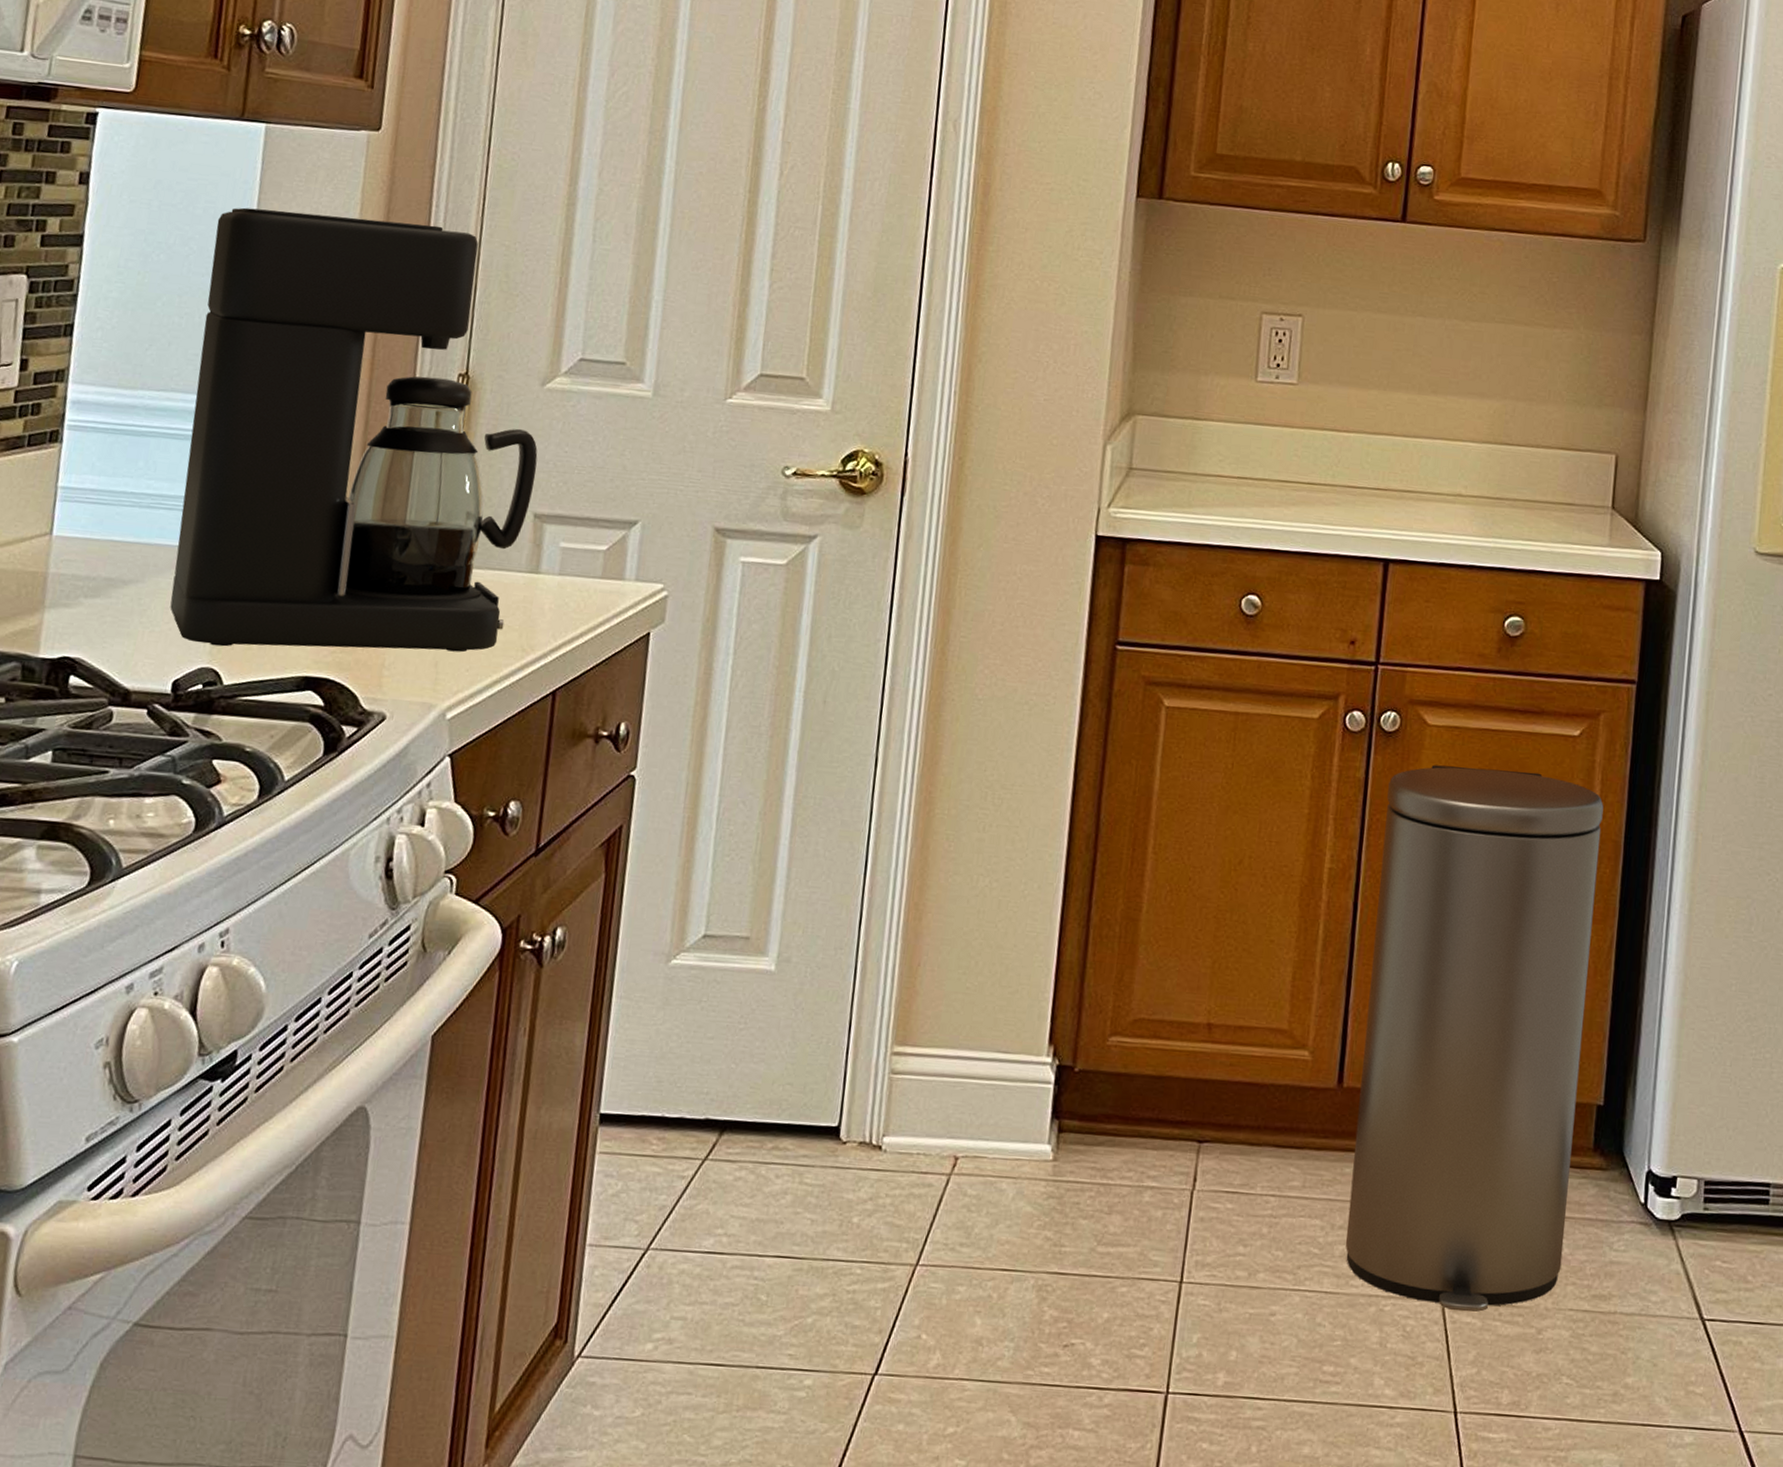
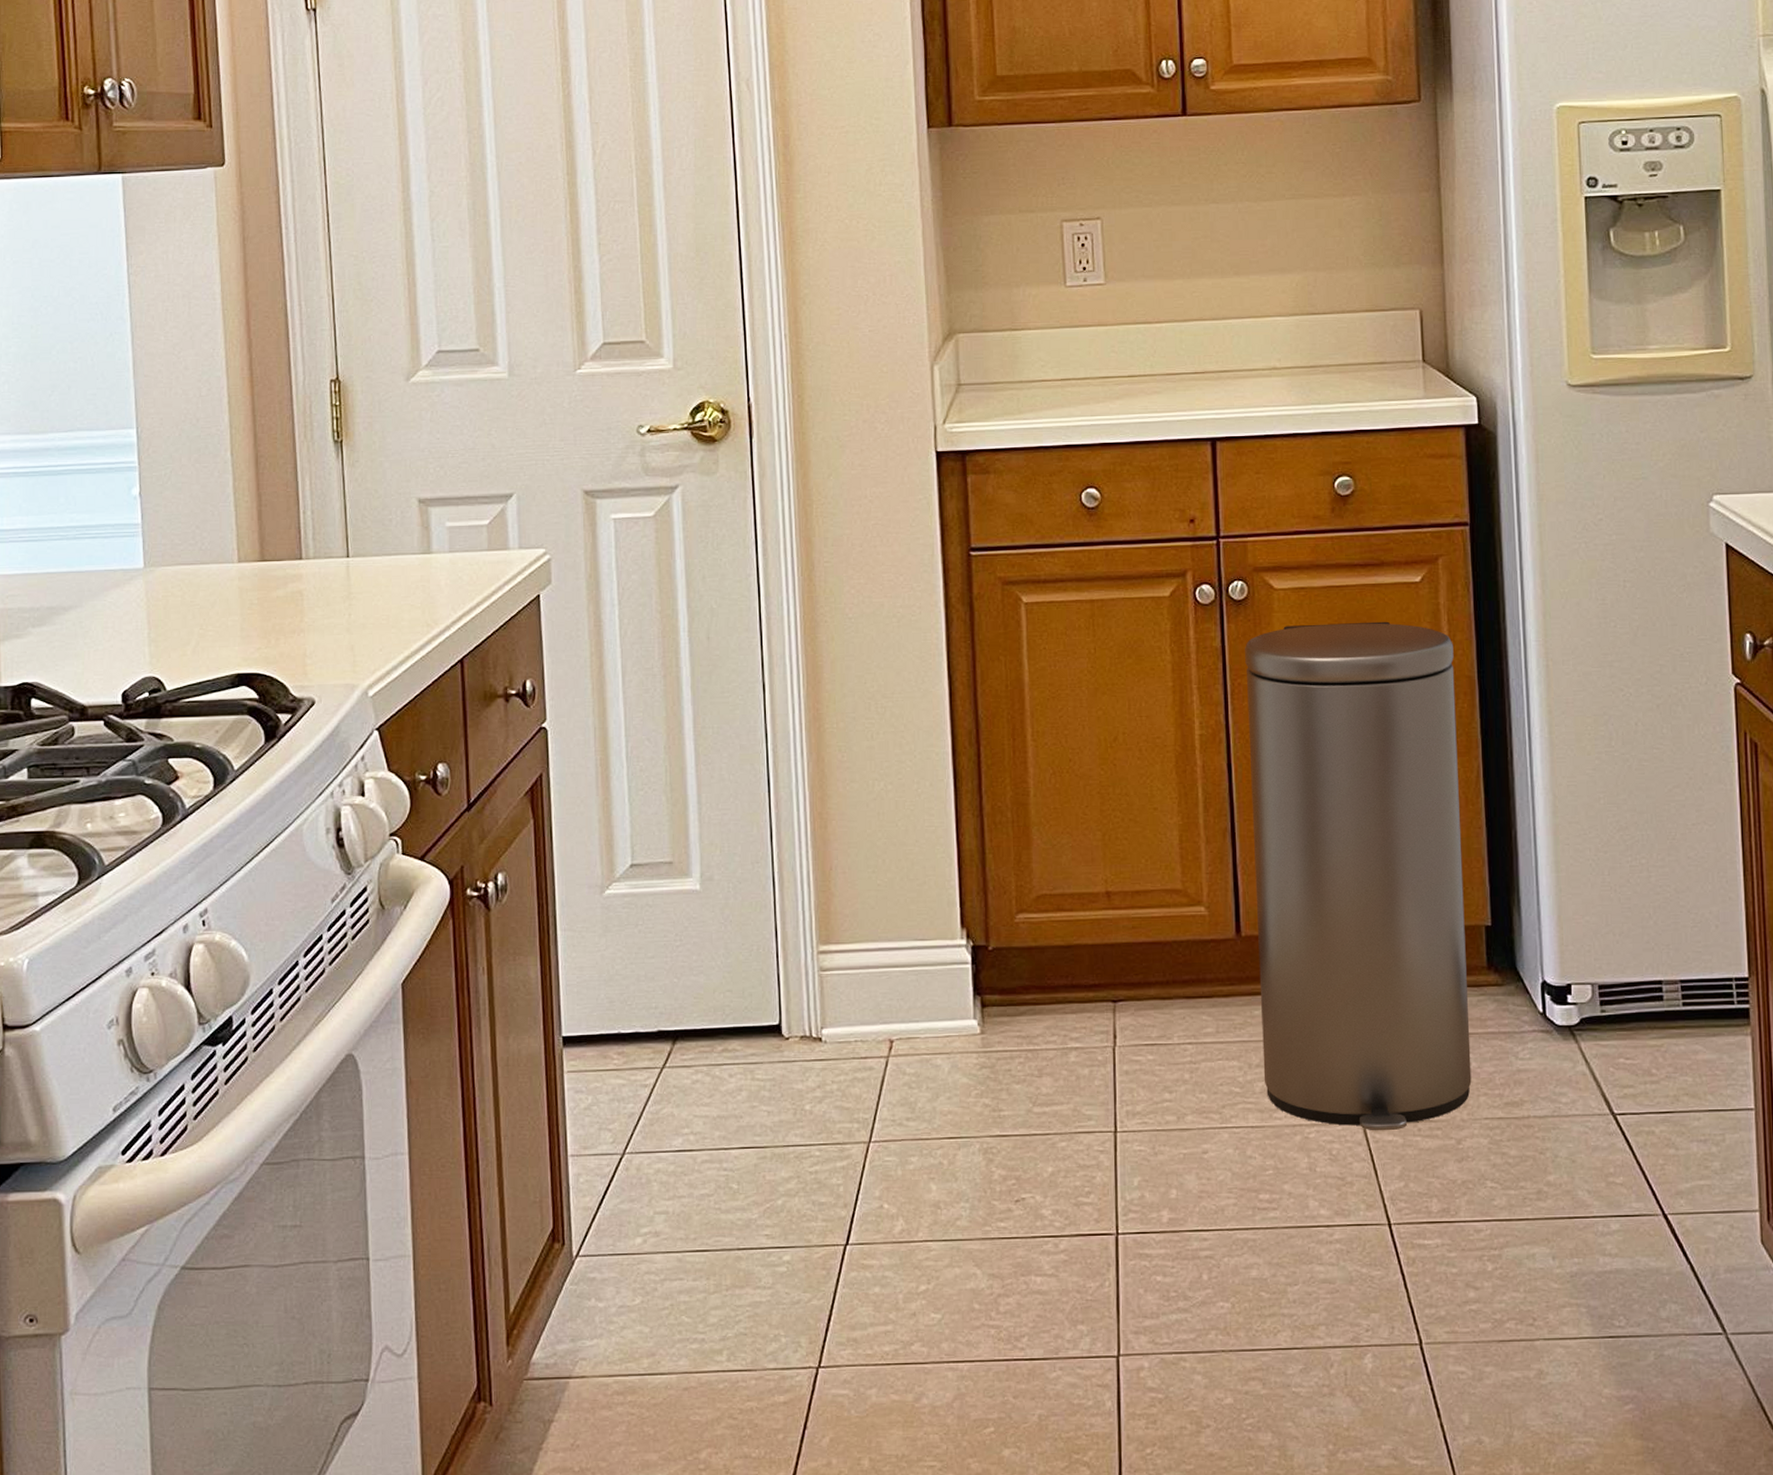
coffee maker: present [170,207,538,653] -> none [93,246,414,656]

